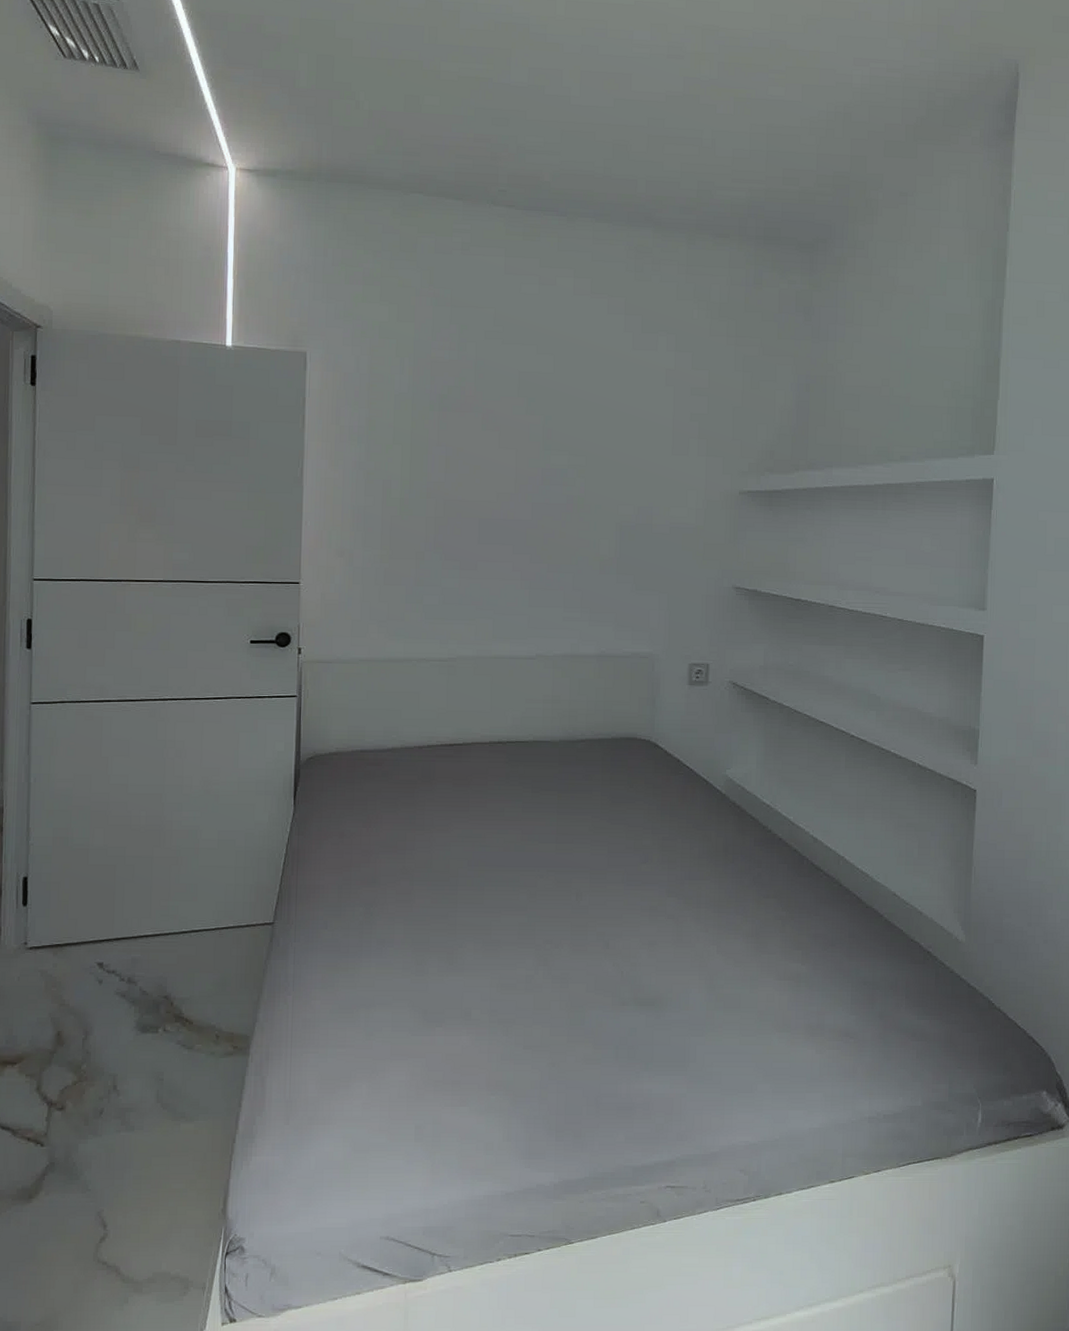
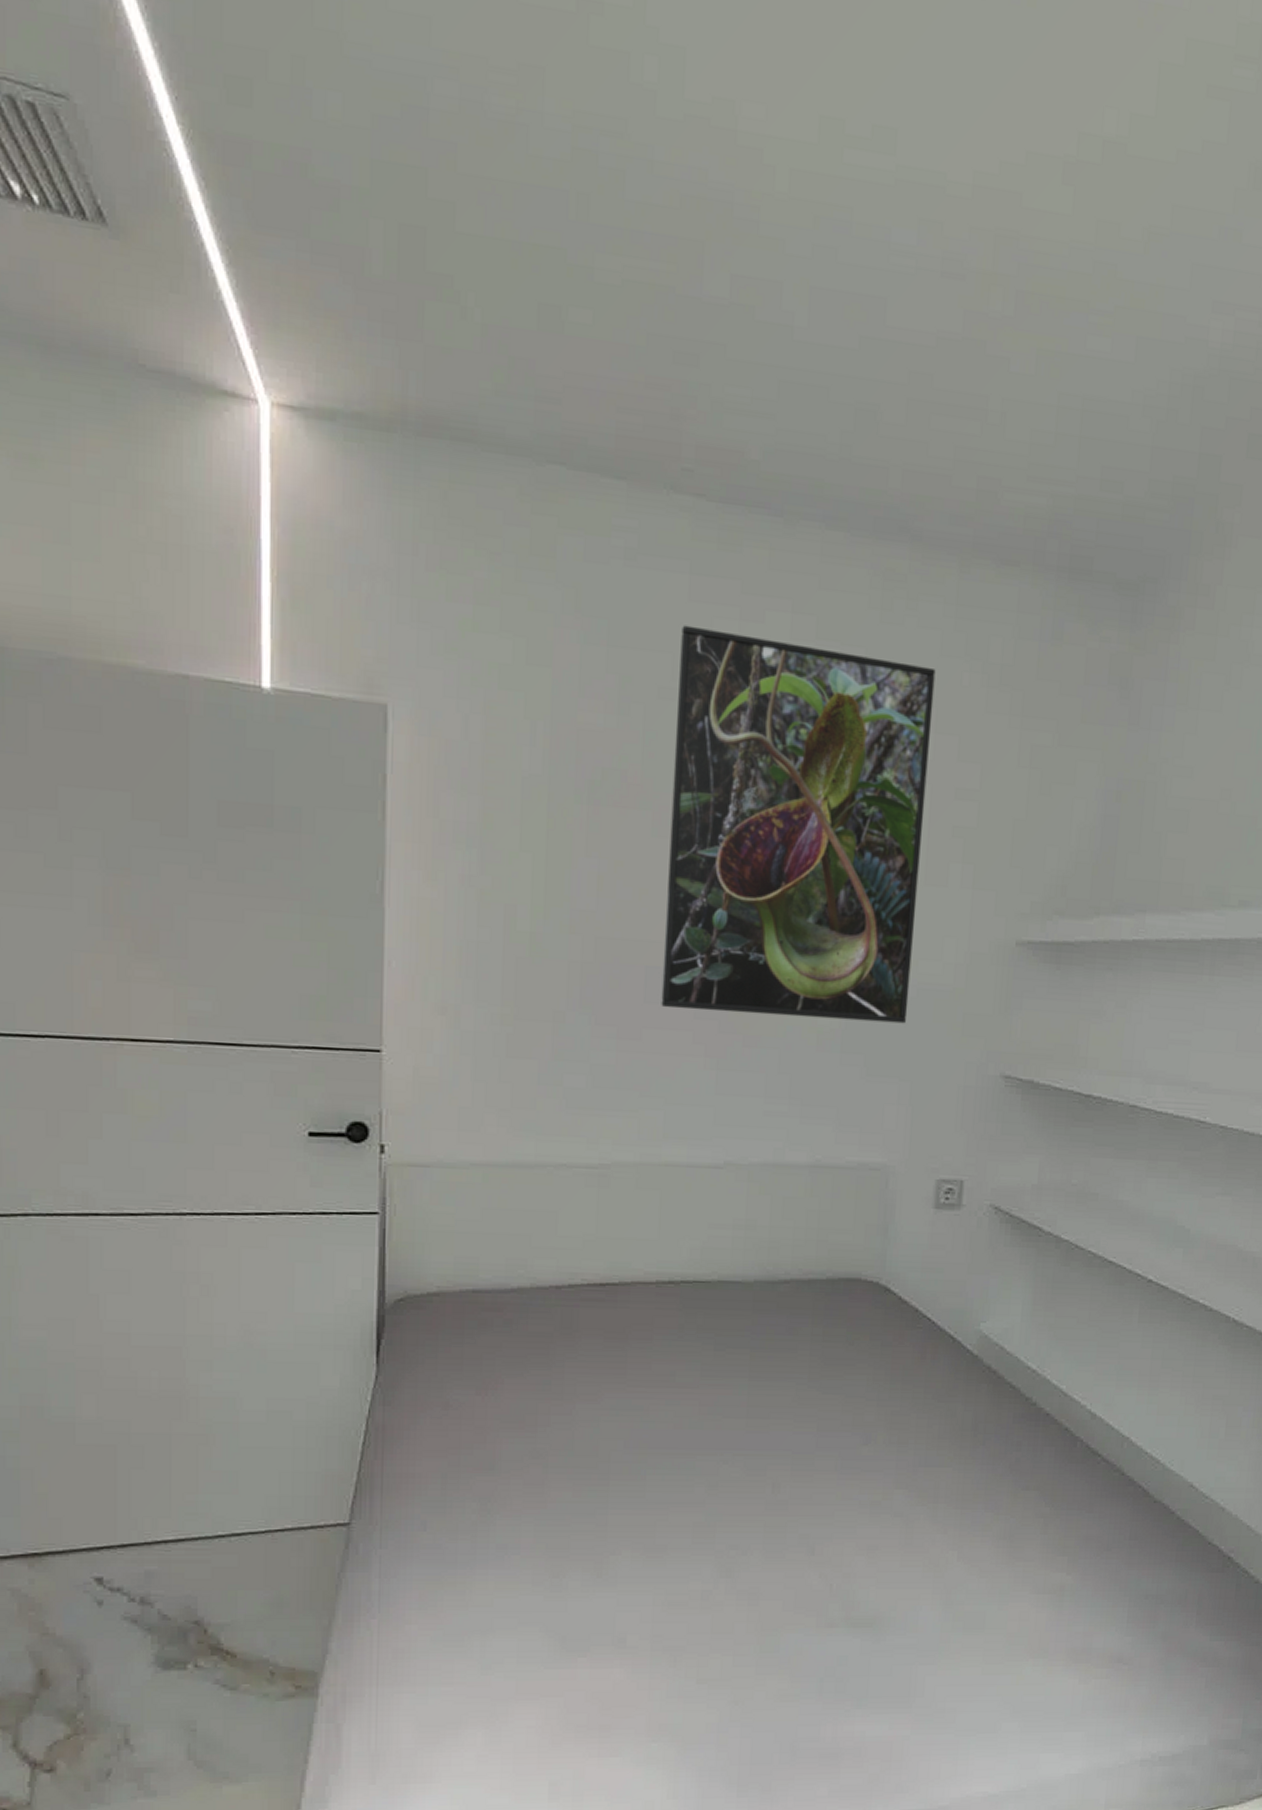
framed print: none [490,290,674,552] -> present [661,625,936,1024]

